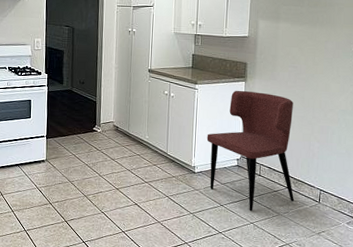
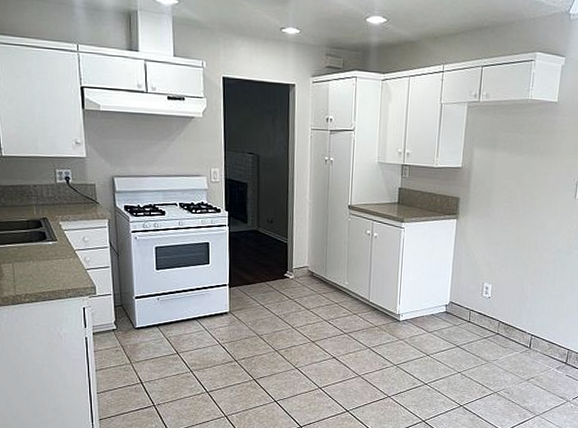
dining chair: present [206,90,295,211] -> none [413,228,508,360]

